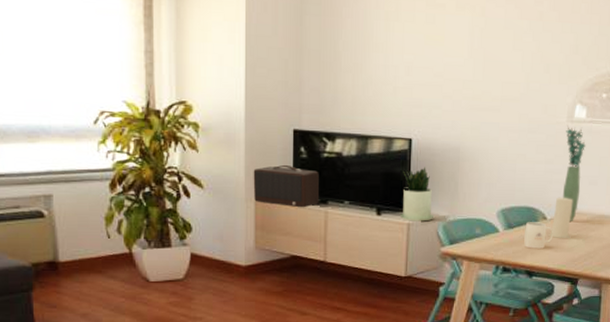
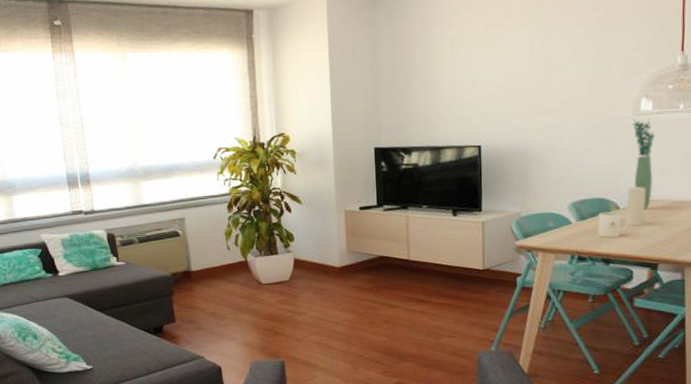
speaker: present [253,165,320,208] -> none [342,179,401,215]
planter: present [399,167,435,222] -> none [474,170,507,220]

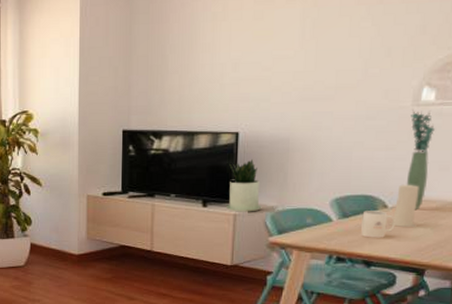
planter: none [474,170,507,220] -> present [225,159,262,212]

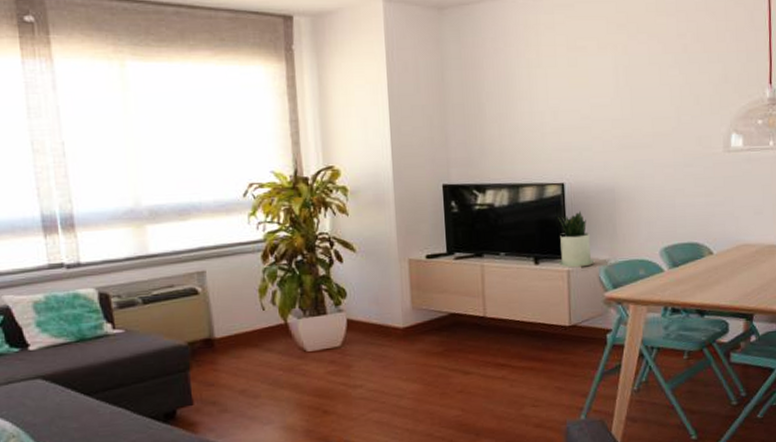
mug: present [360,211,395,238] -> none [690,258,722,286]
candle: present [390,184,419,228] -> none [717,229,741,274]
vase: present [406,109,435,209] -> none [723,155,746,254]

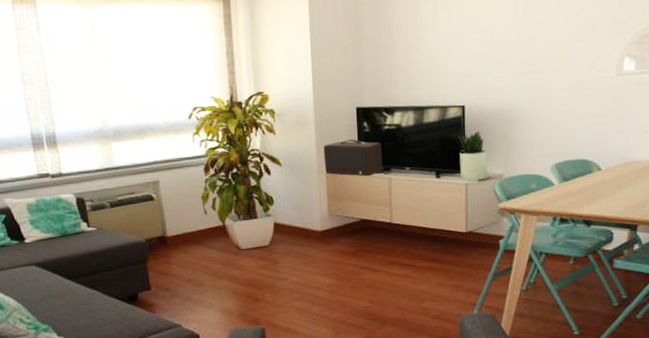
speaker: none [405,221,475,264] -> present [323,140,384,177]

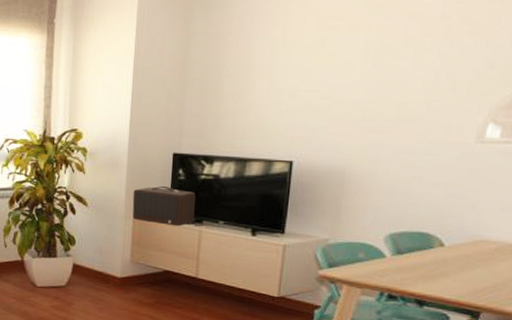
planter: present [457,130,491,182] -> none [275,189,313,244]

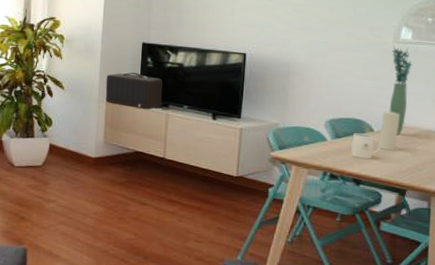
mug: none [414,248,452,277] -> present [350,133,380,159]
candle: none [445,223,479,269] -> present [376,111,400,151]
vase: none [465,146,498,250] -> present [389,46,412,135]

